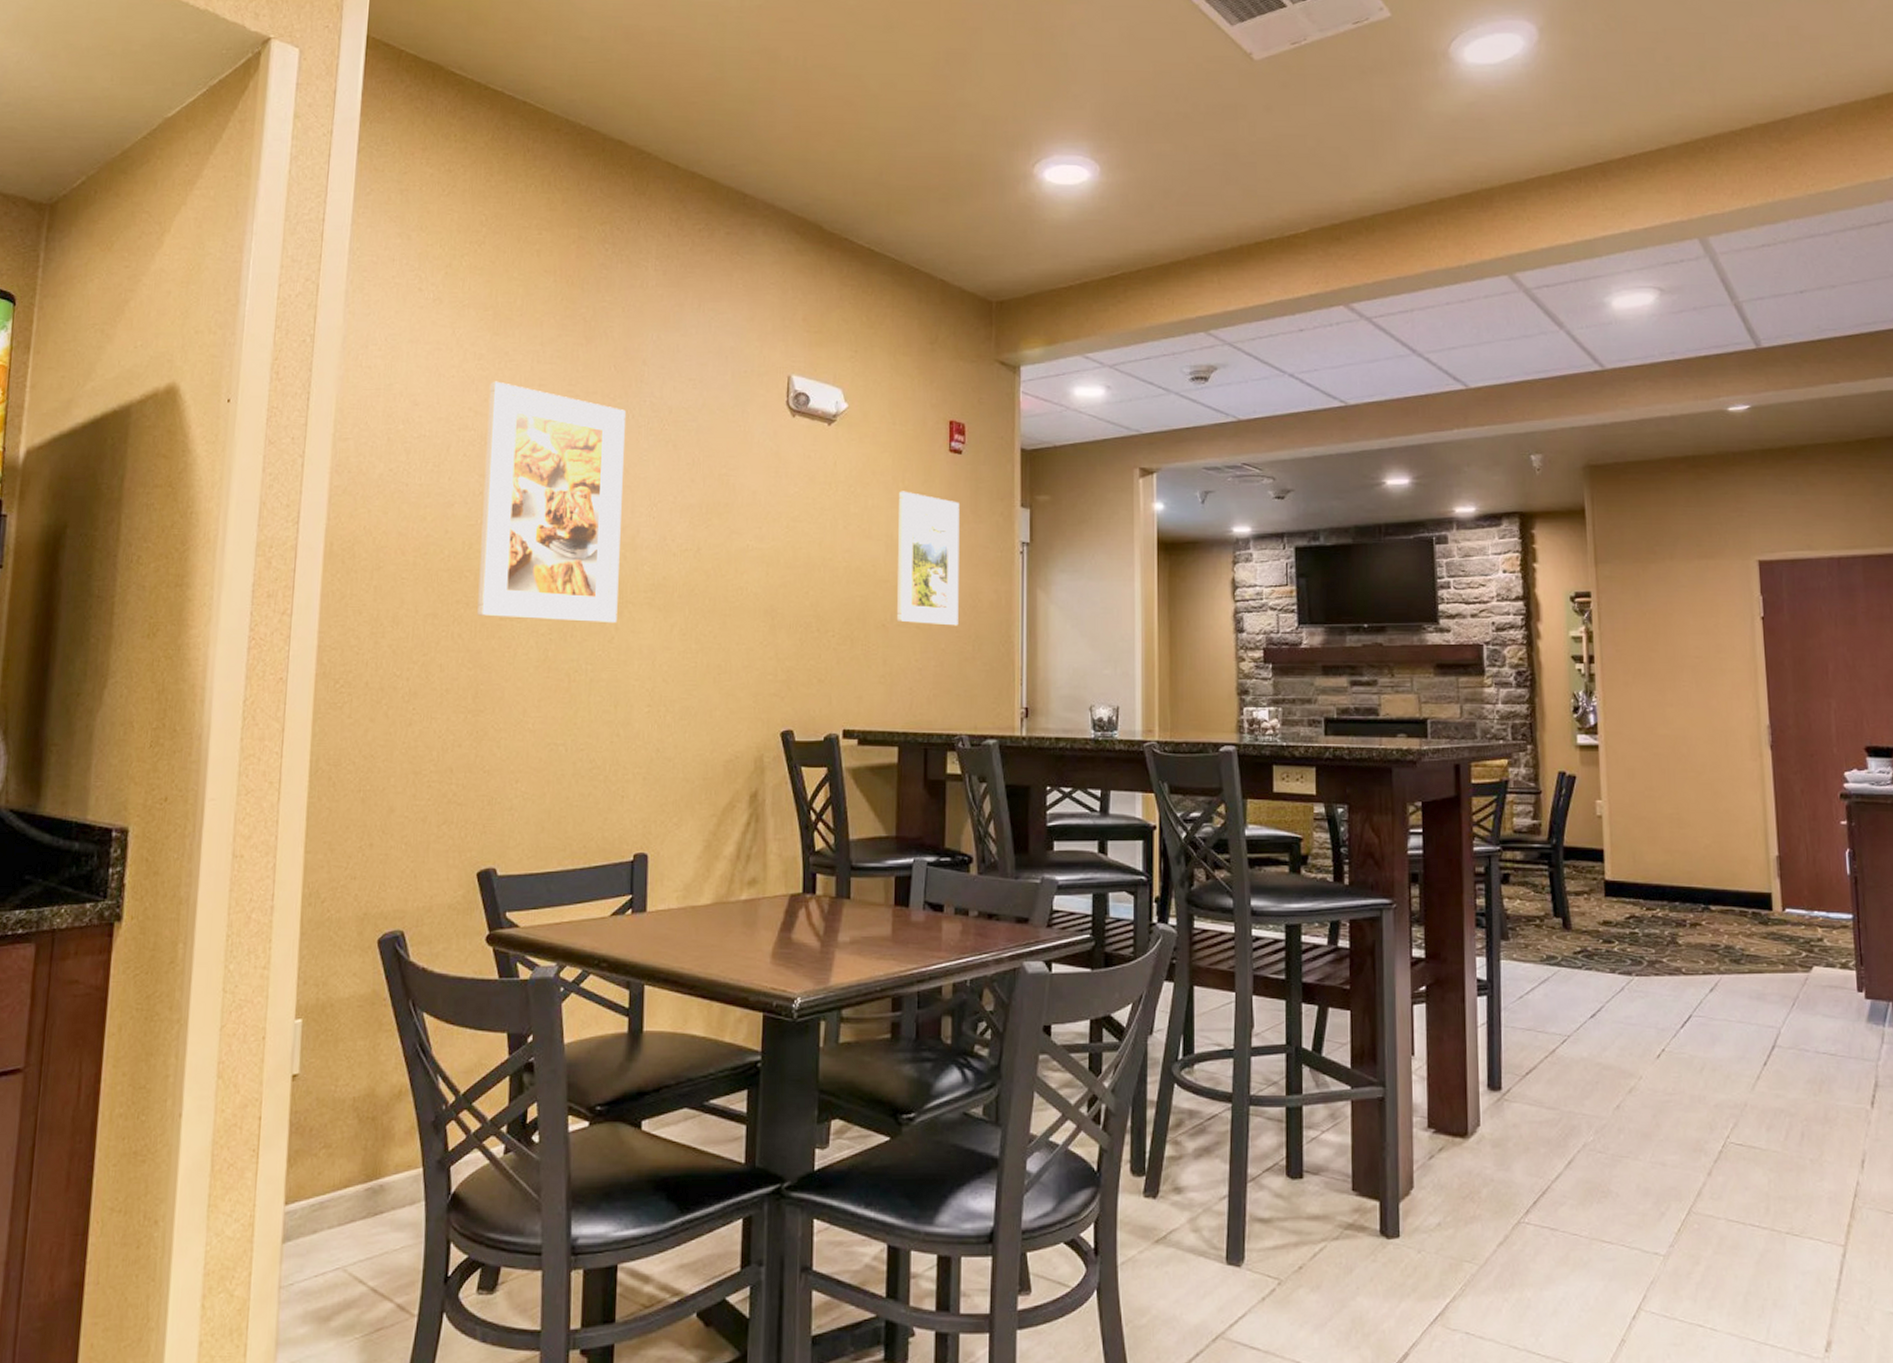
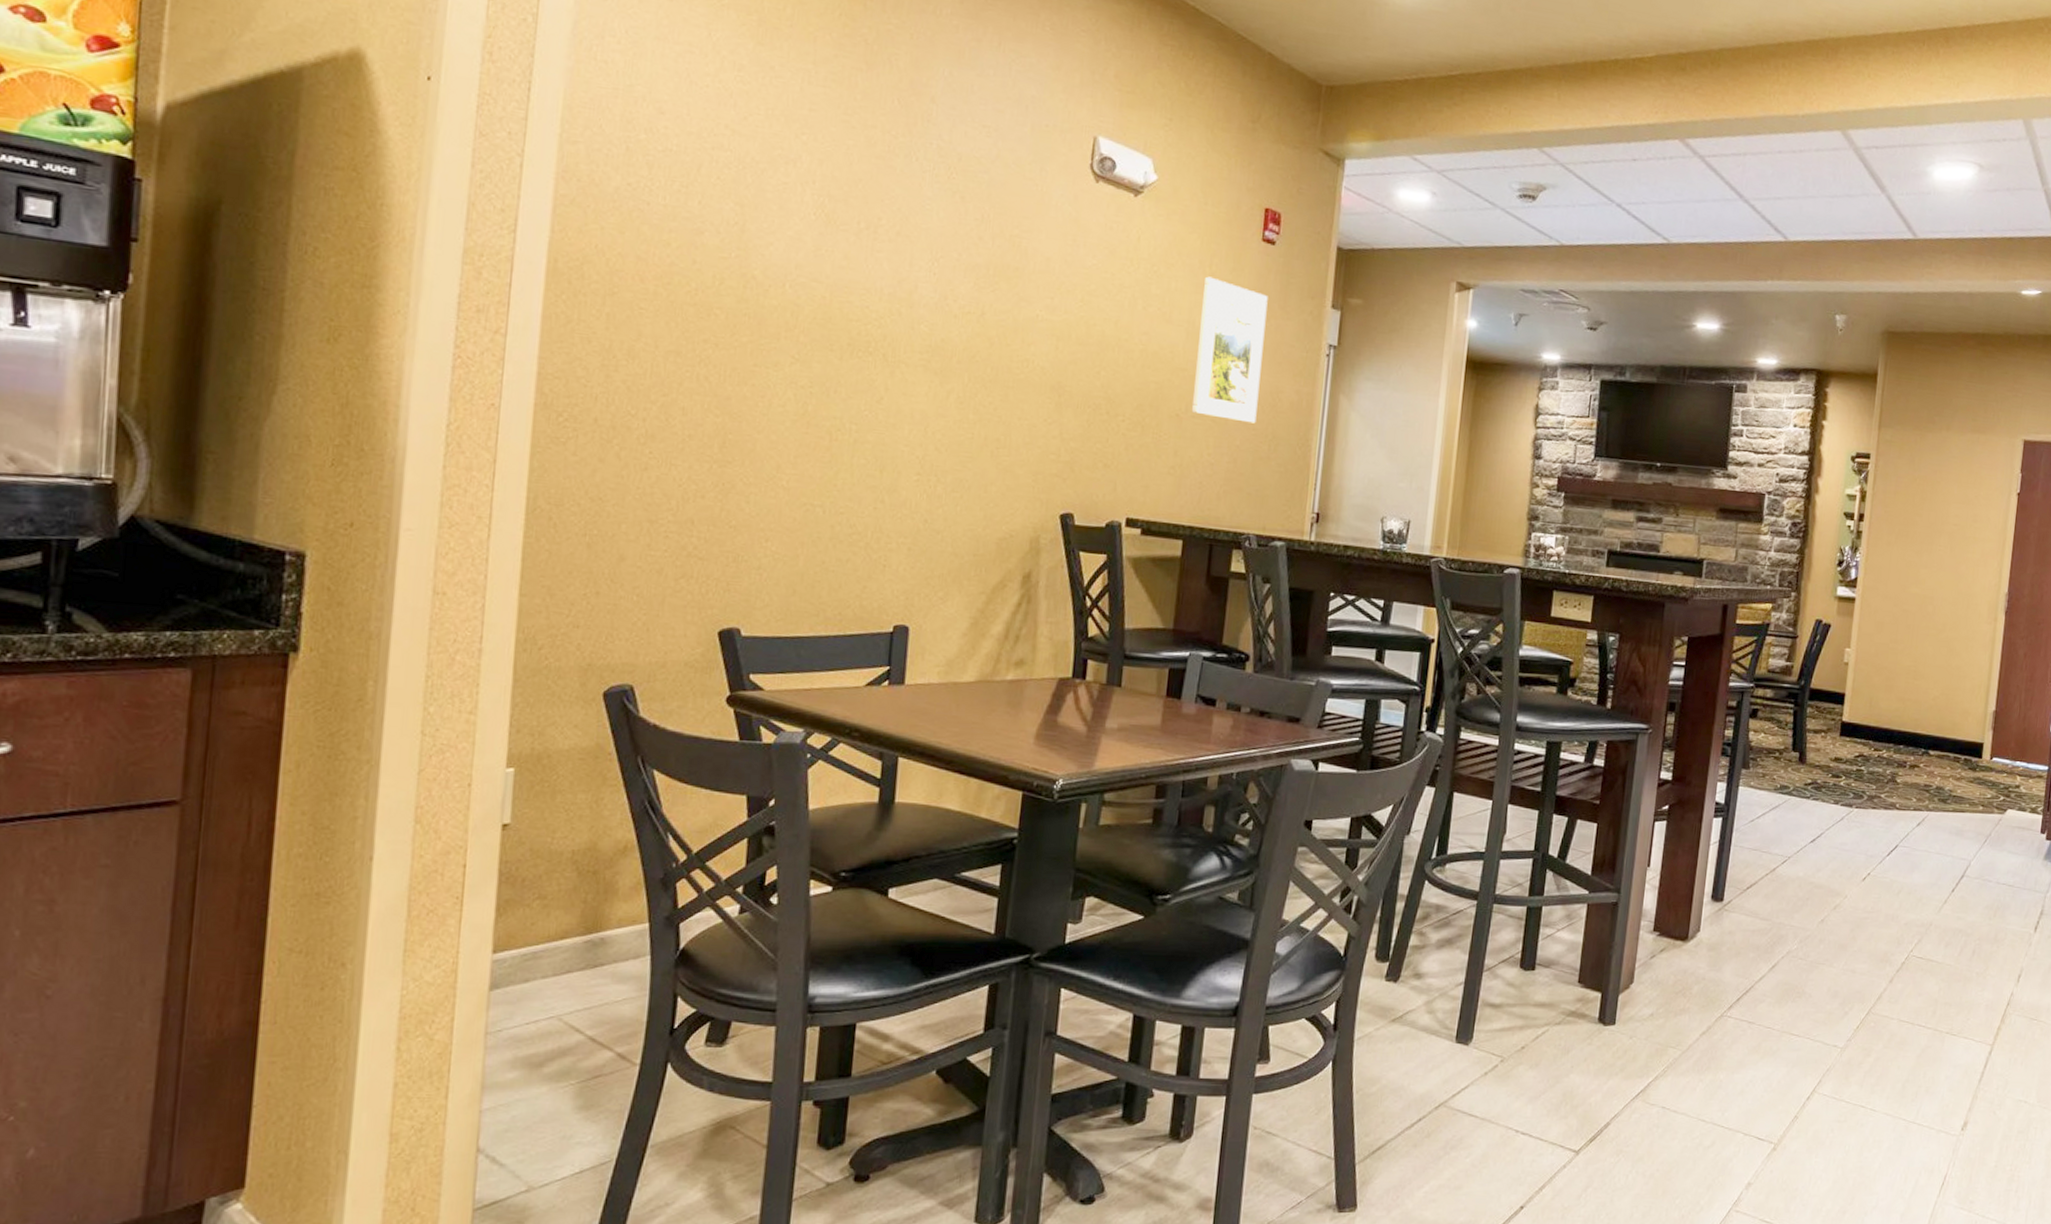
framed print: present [477,381,625,624] -> none [727,98,908,383]

